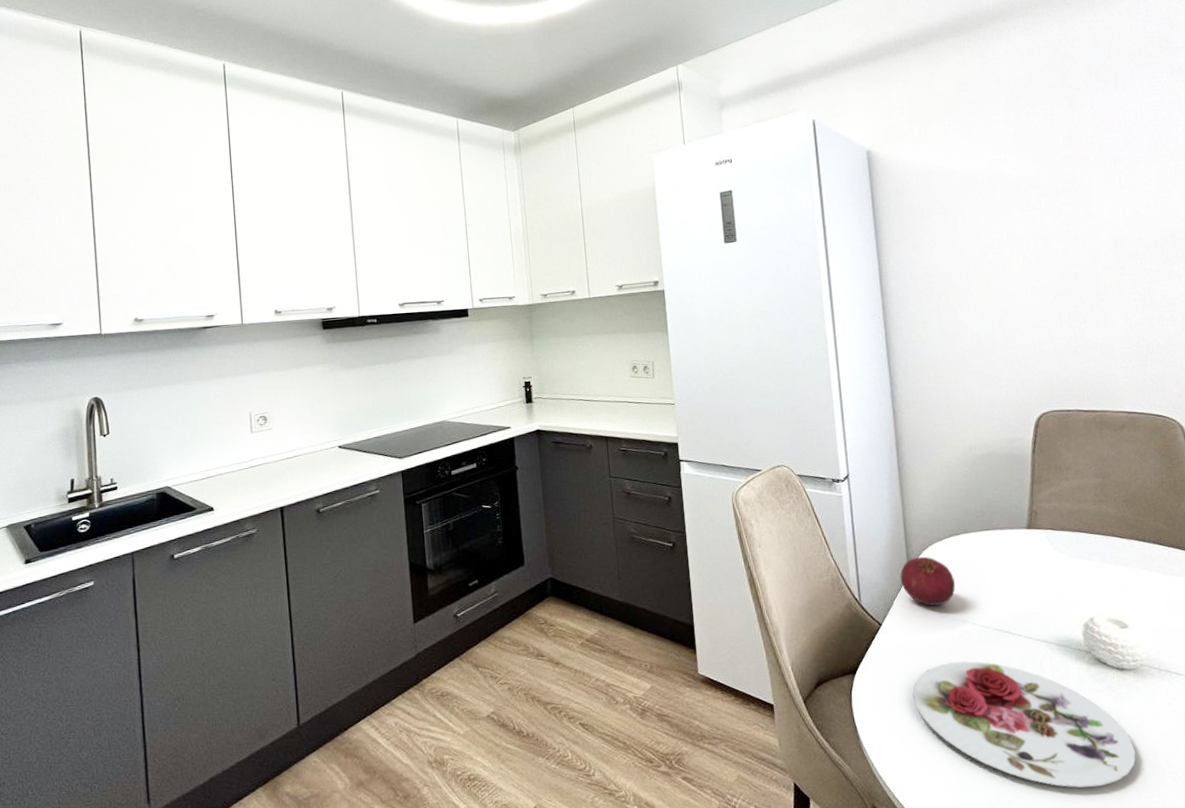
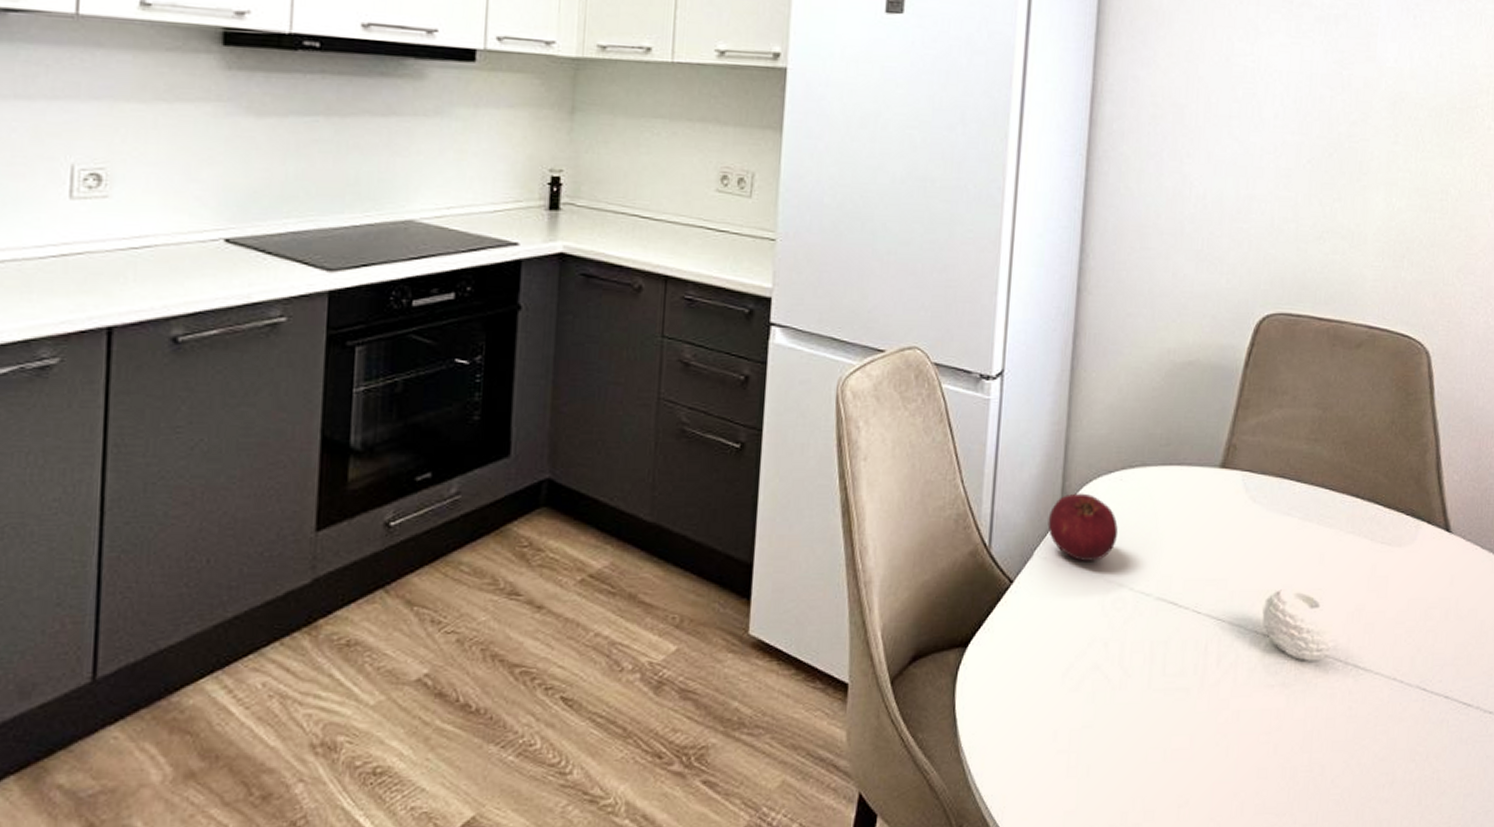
plate: present [913,661,1136,788] -> none [1037,639,1299,811]

